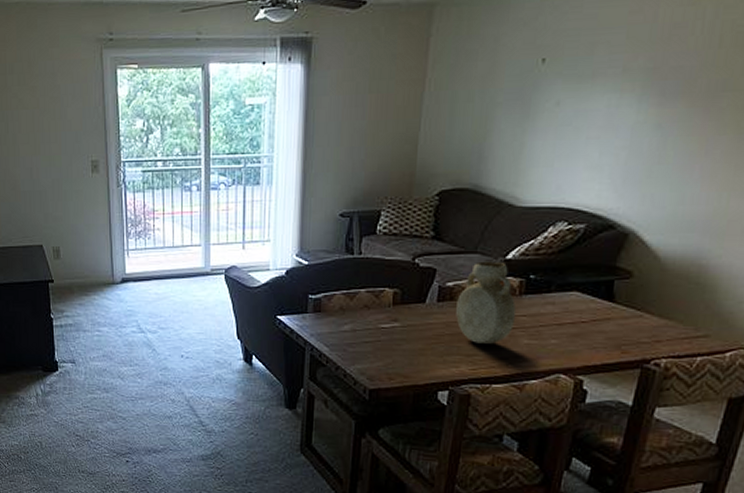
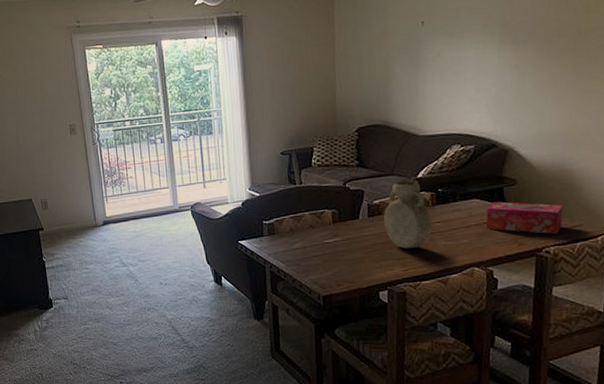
tissue box: none [583,297,689,344] -> present [485,201,564,235]

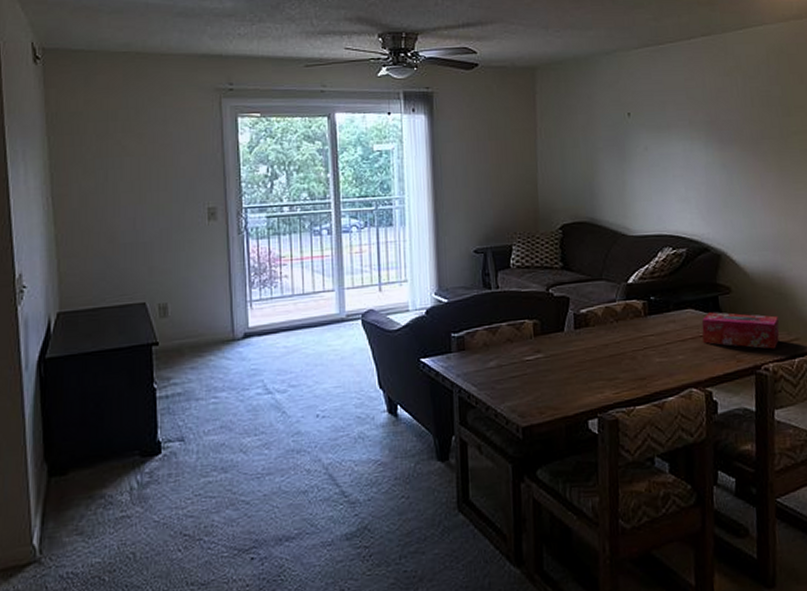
vase: present [384,180,433,249] -> none [592,286,646,368]

